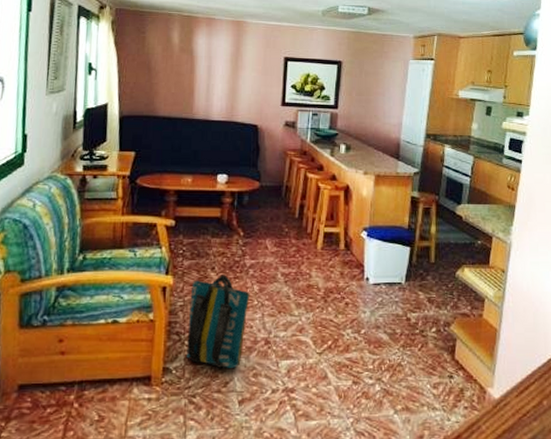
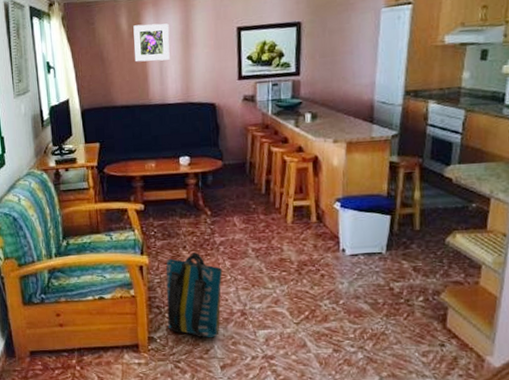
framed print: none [182,41,220,78] -> present [133,23,170,62]

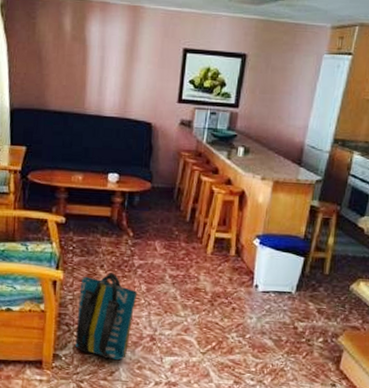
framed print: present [133,23,170,62] -> none [74,28,115,70]

